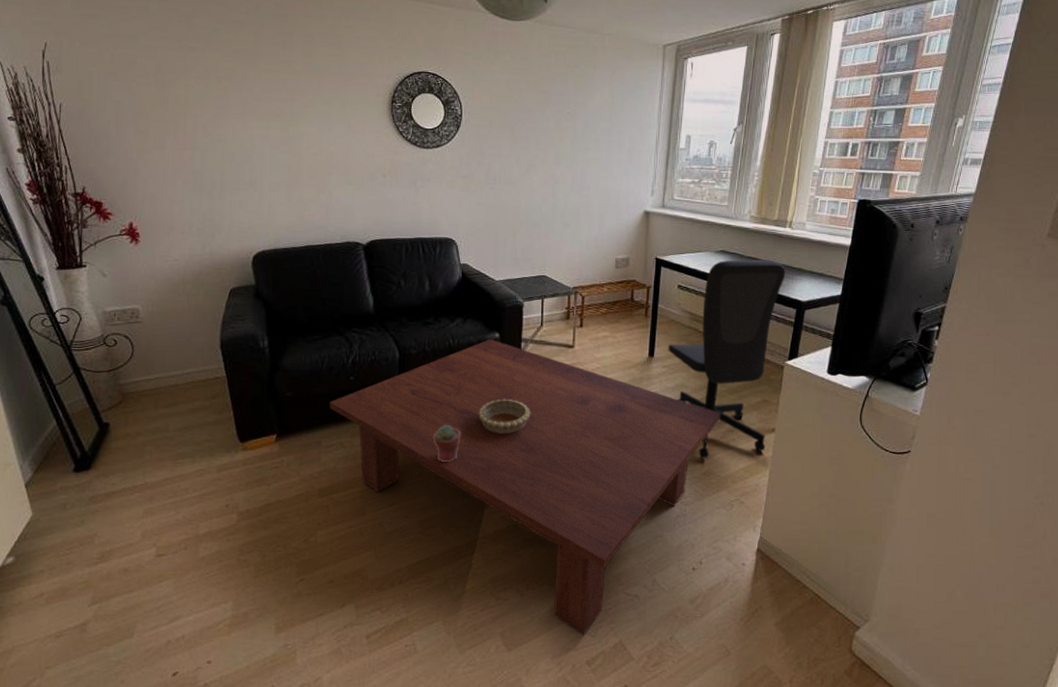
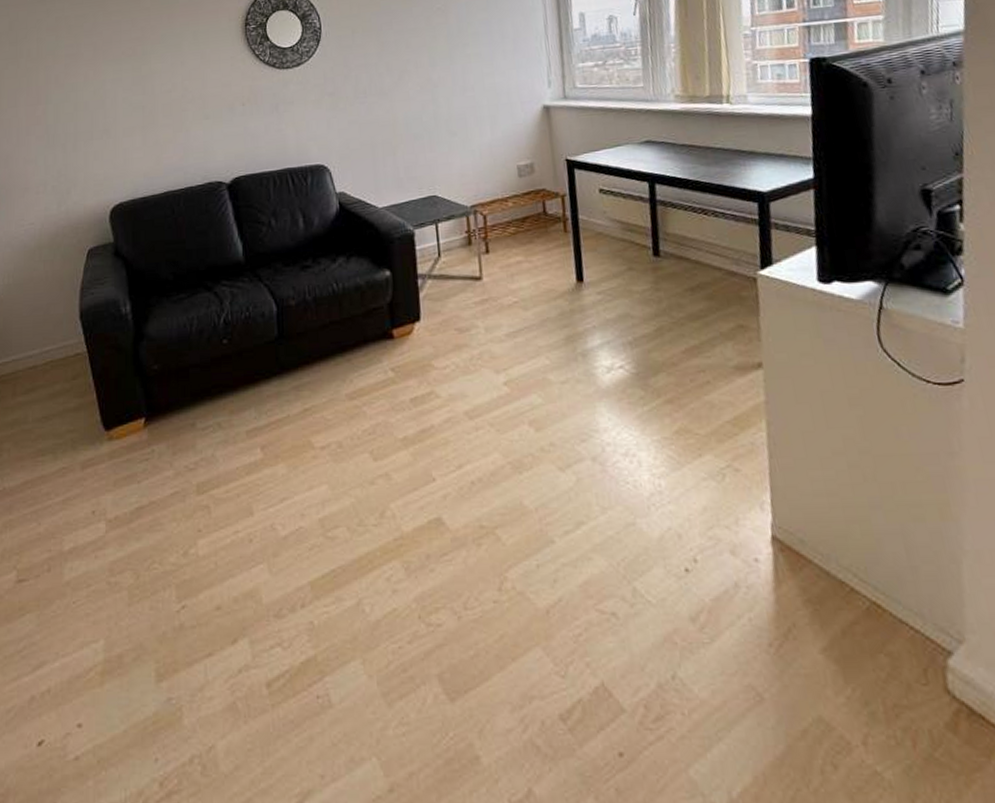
coffee table: present [329,339,720,636] -> none [201,279,684,676]
potted succulent: present [432,425,461,462] -> none [324,391,359,439]
decorative bowl: present [478,399,531,434] -> none [376,352,440,397]
office chair: present [668,259,786,459] -> none [599,144,755,412]

